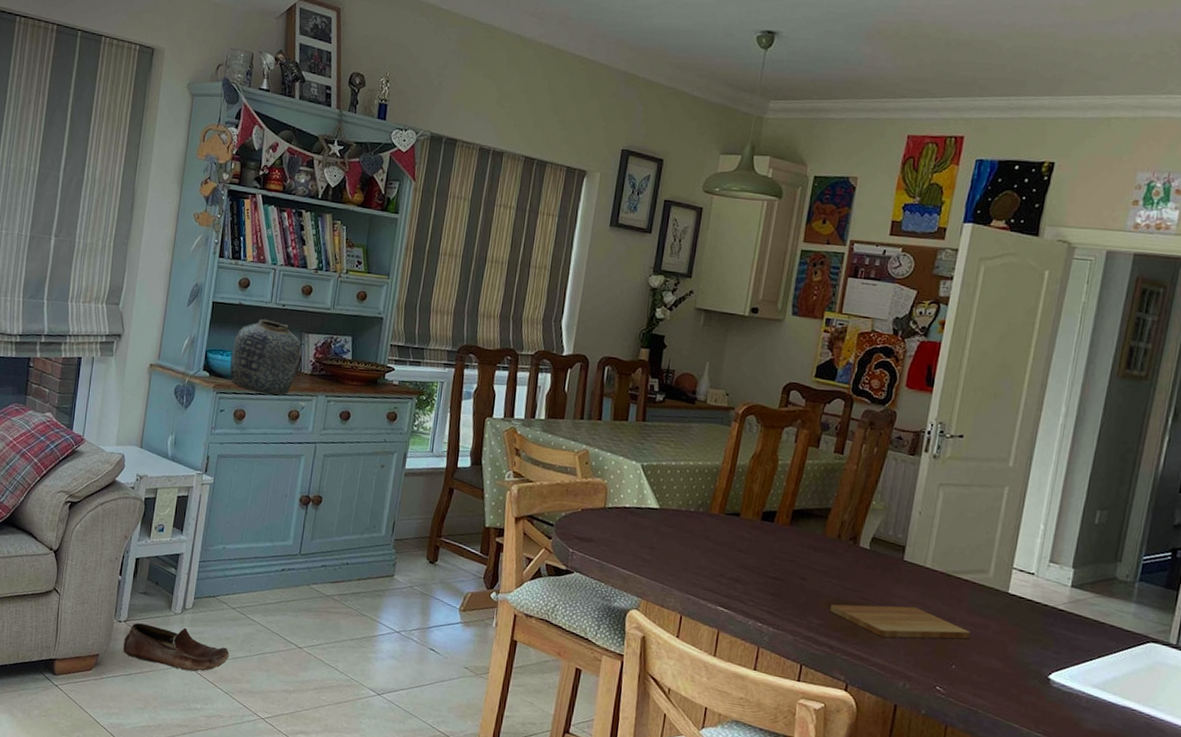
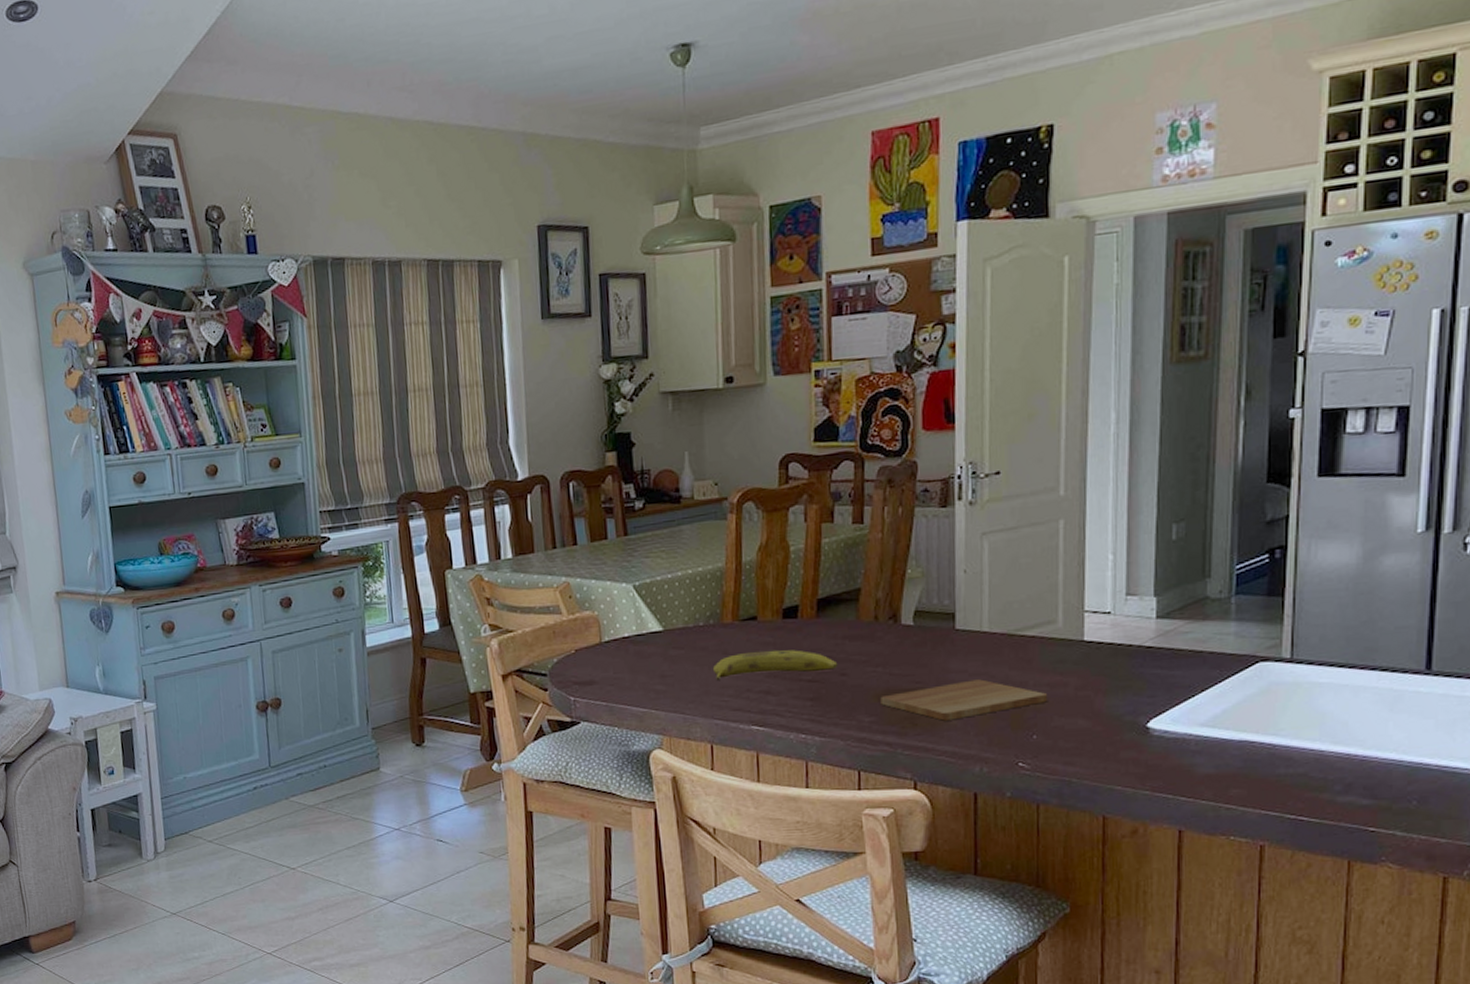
shoe: present [123,623,230,672] -> none [99,873,218,920]
decorative jar: present [229,318,303,395] -> none [142,513,224,598]
fruit: none [694,542,801,573] -> present [712,649,838,680]

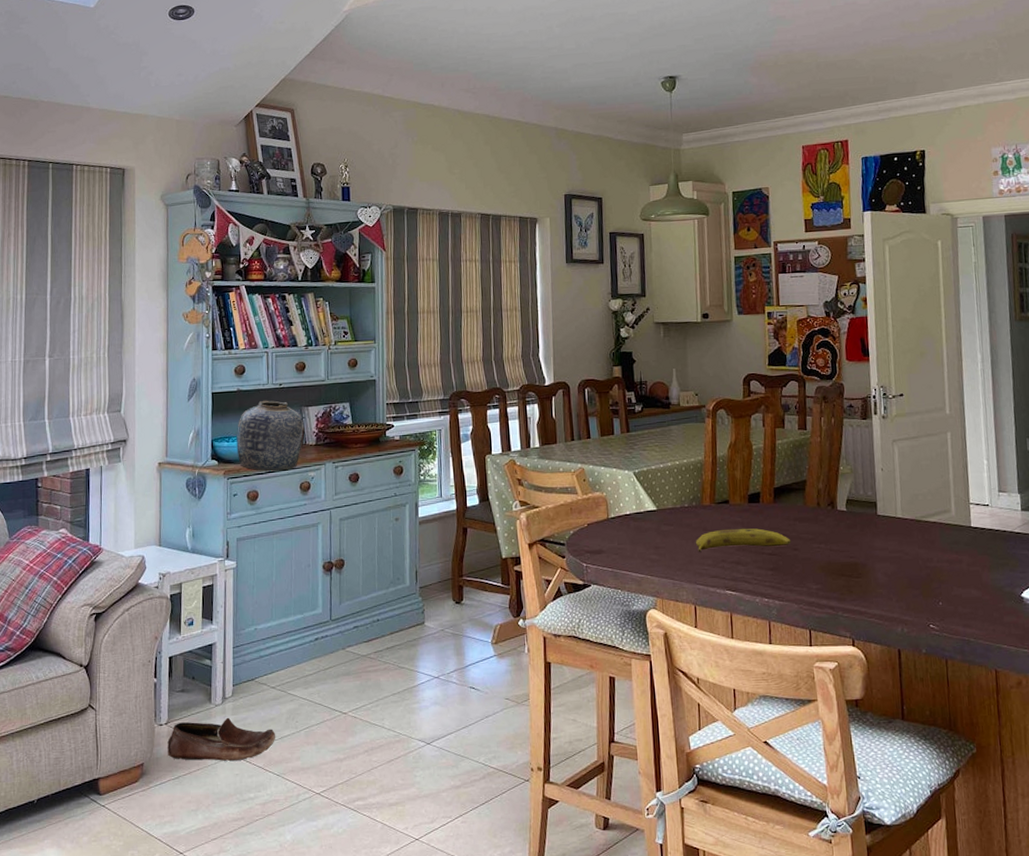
shoe: none [99,873,218,920] -> present [167,717,276,762]
decorative jar: none [142,513,224,598] -> present [236,400,305,472]
cutting board: present [880,679,1048,721] -> none [824,556,949,589]

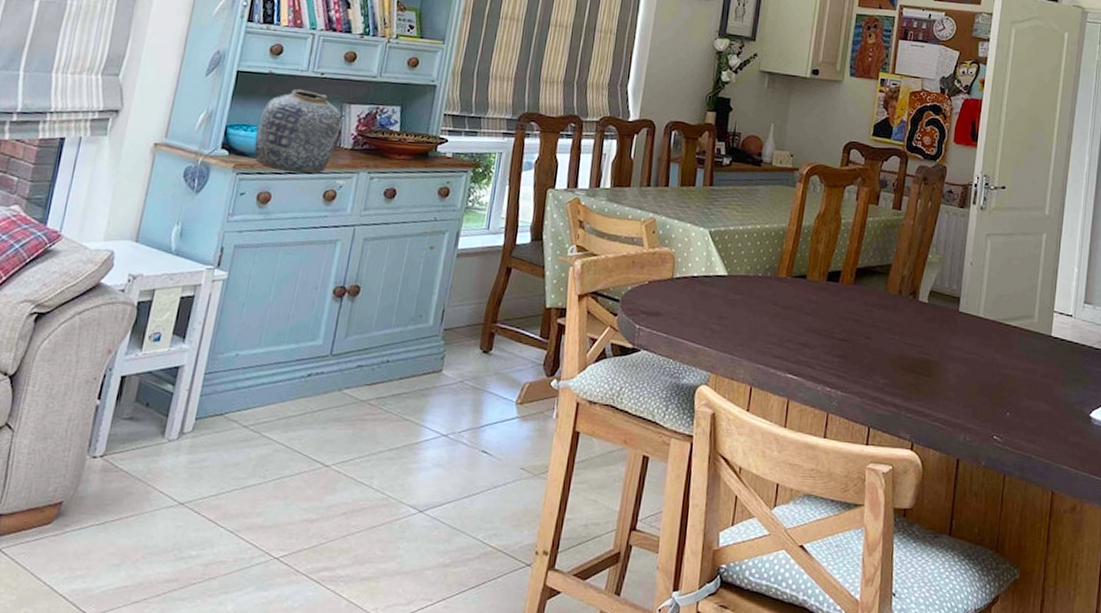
shoe: present [167,717,276,762] -> none [96,456,238,510]
fruit: present [695,528,791,552] -> none [762,306,865,333]

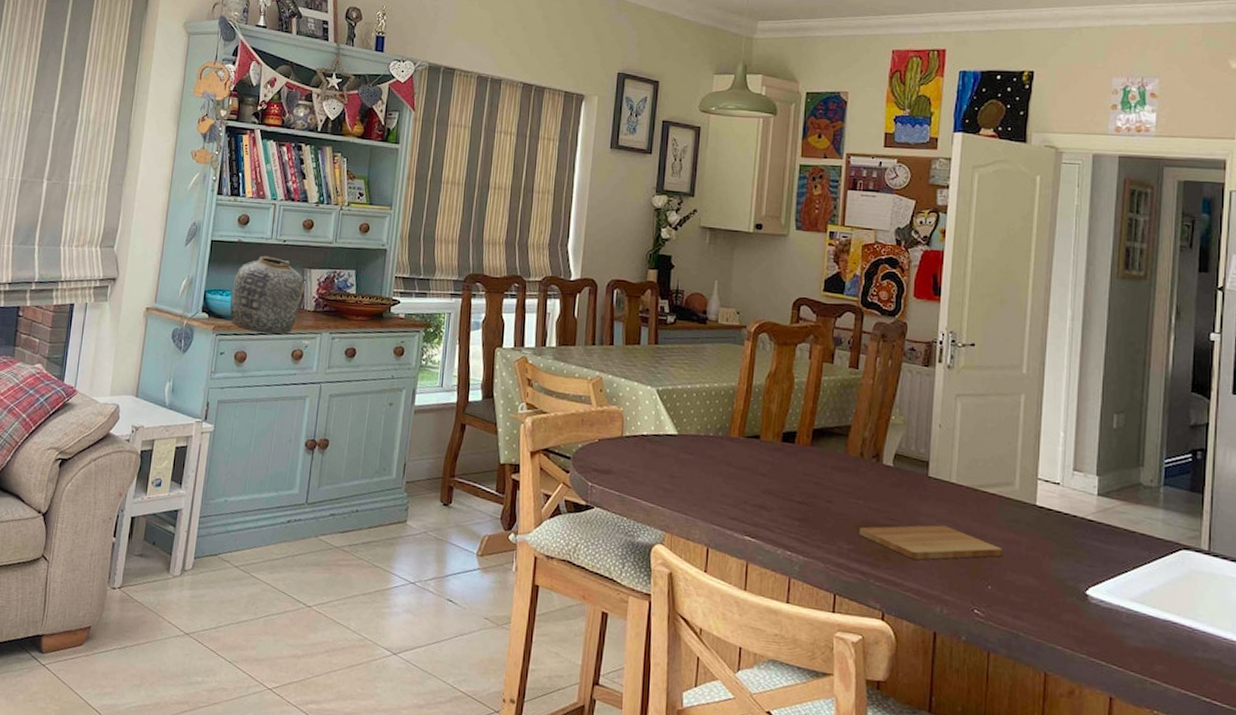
cutting board: none [894,357,1022,391] -> present [859,525,1003,560]

